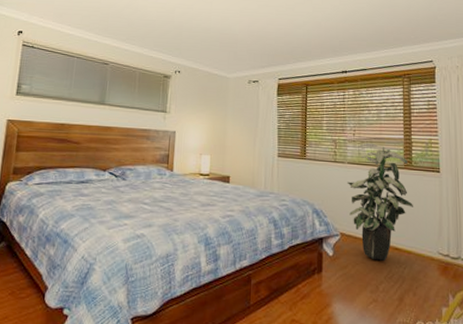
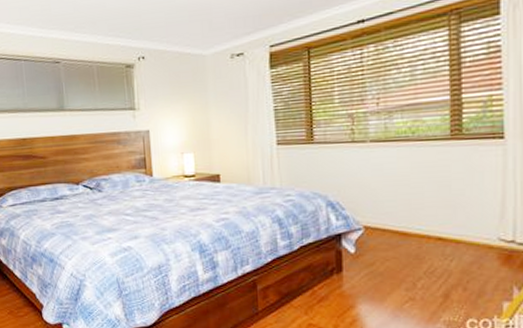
indoor plant: present [347,142,413,261] -> none [370,111,464,254]

